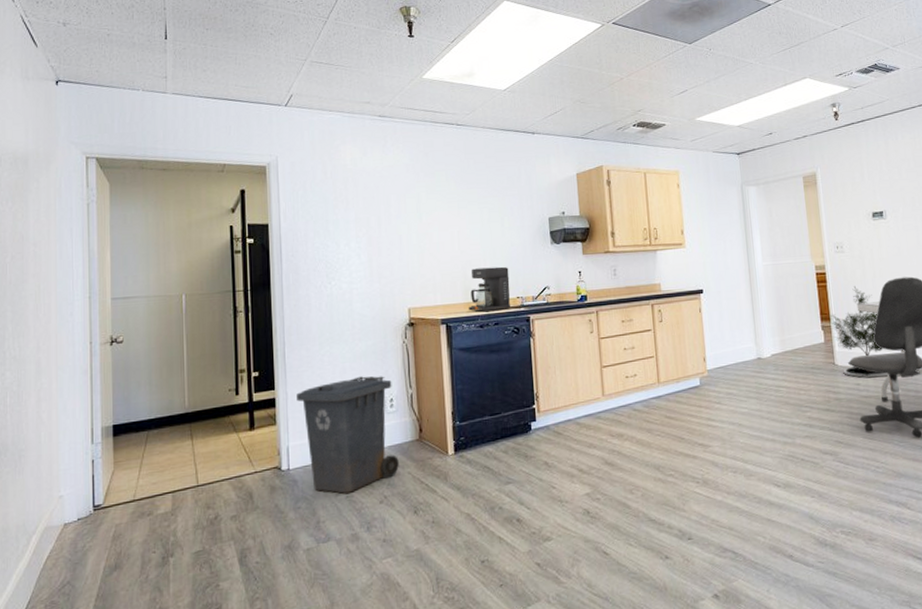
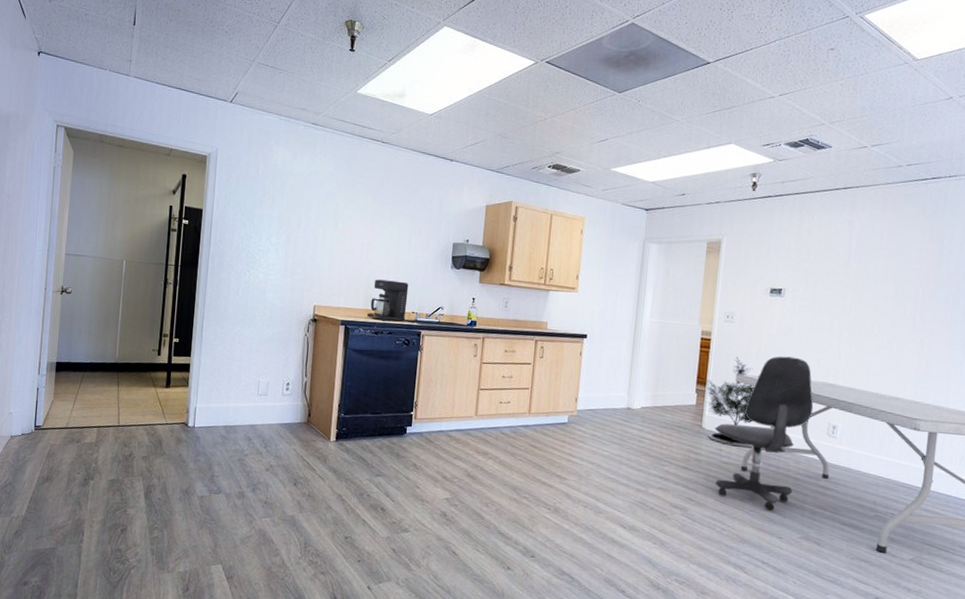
recycling bin: present [296,376,399,494] -> none [208,358,291,457]

